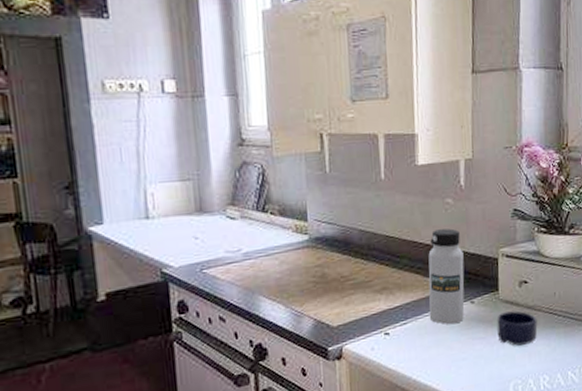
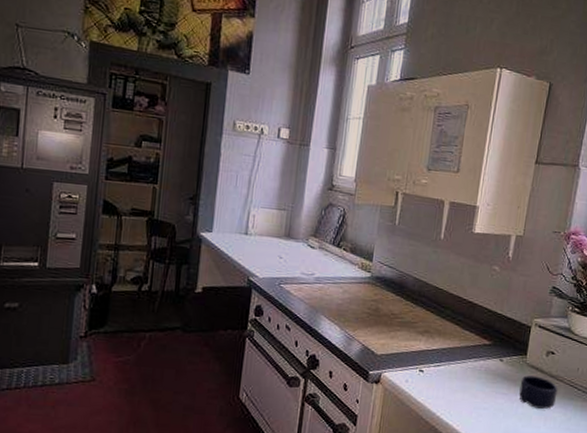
water bottle: present [428,228,465,325] -> none [461,291,501,376]

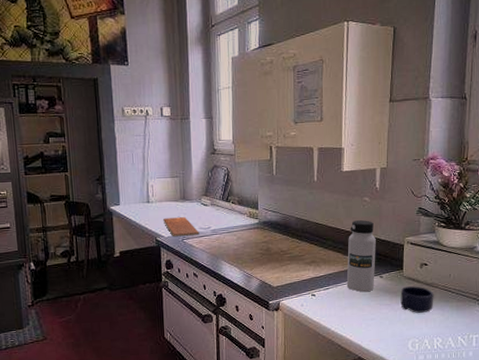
chopping board: none [259,255,300,281] -> present [162,217,199,237]
water bottle: none [461,291,501,376] -> present [346,220,376,292]

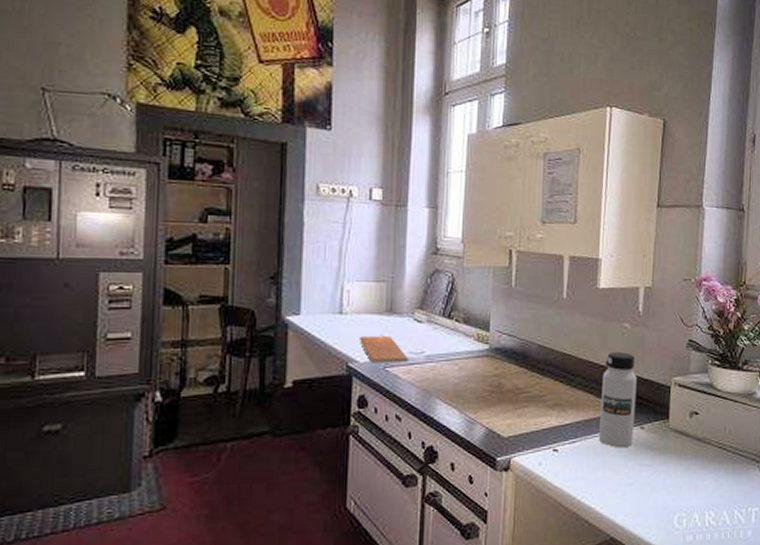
mug: present [400,286,434,313] -> none [665,441,706,477]

